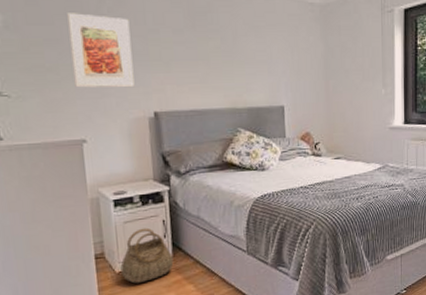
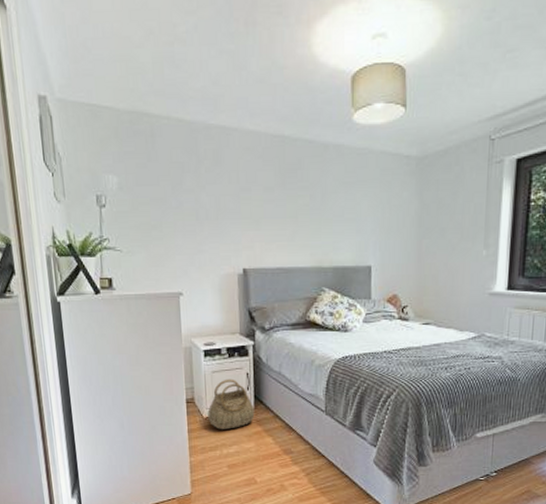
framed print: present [67,13,135,88] -> none [170,174,226,245]

